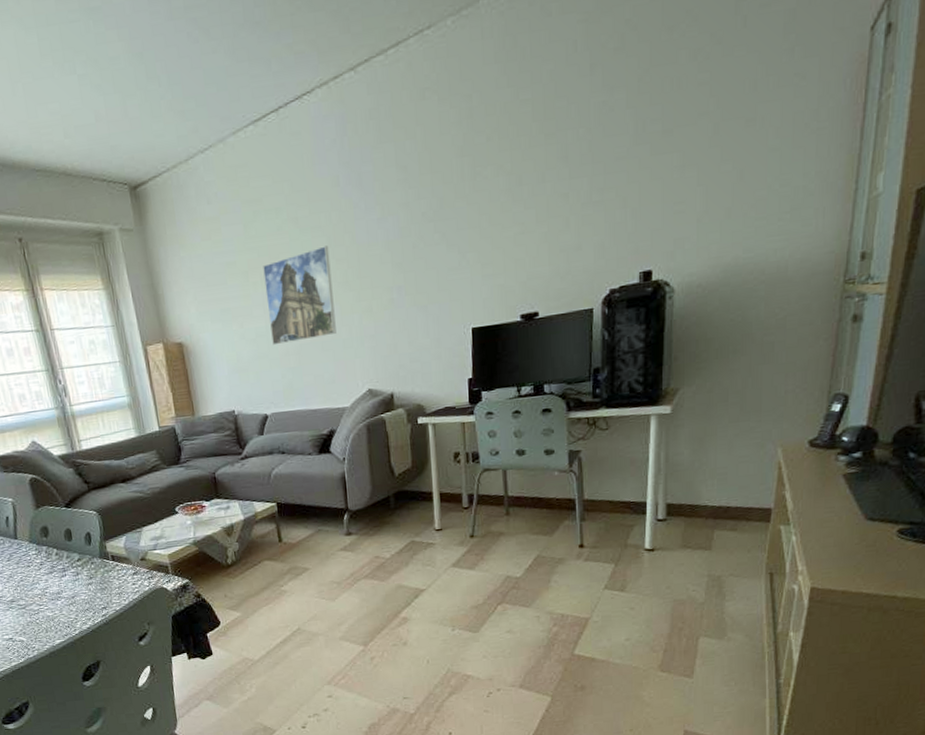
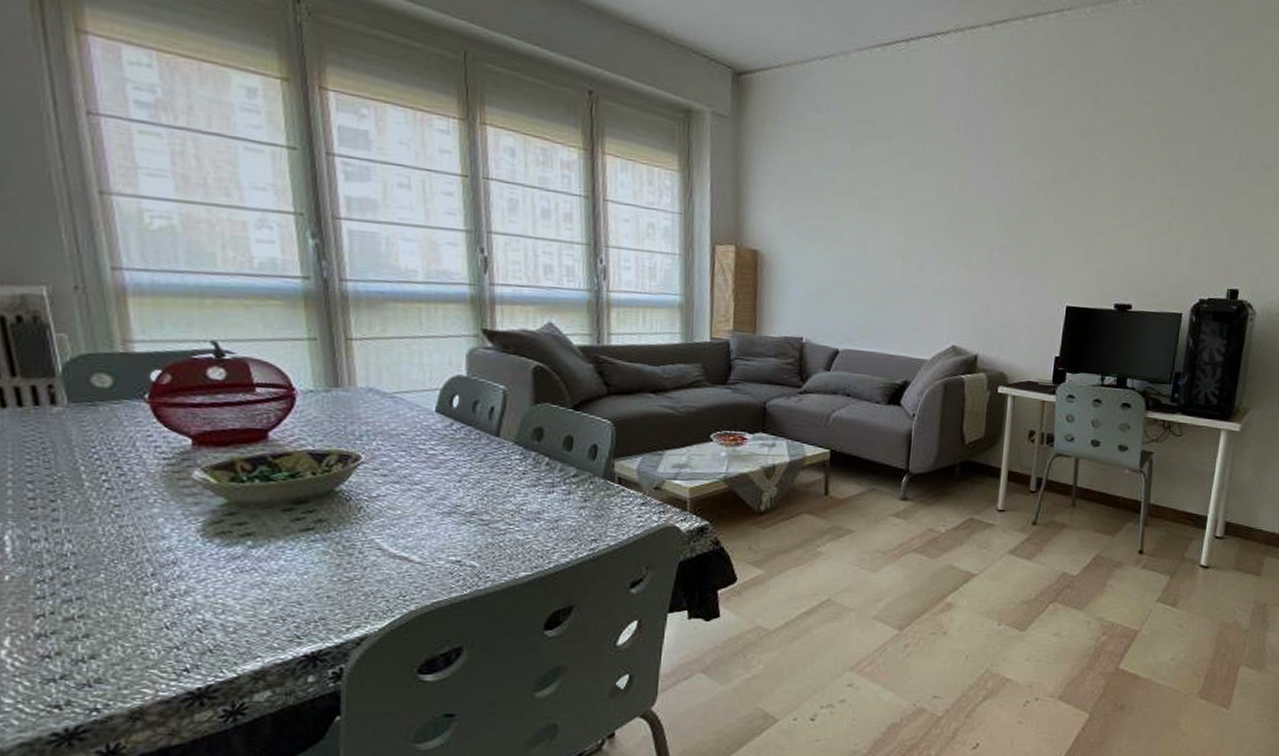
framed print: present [263,245,336,346] -> none [859,187,937,281]

